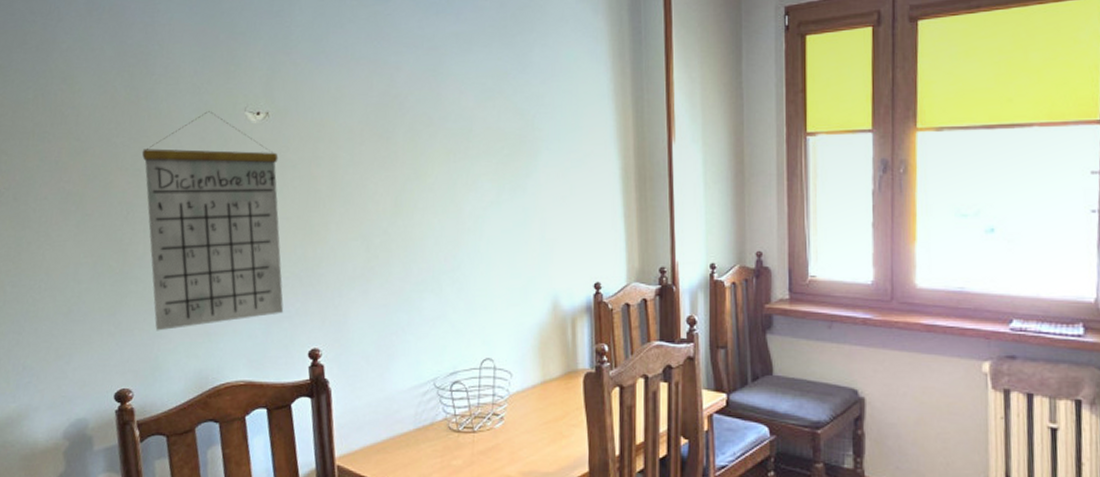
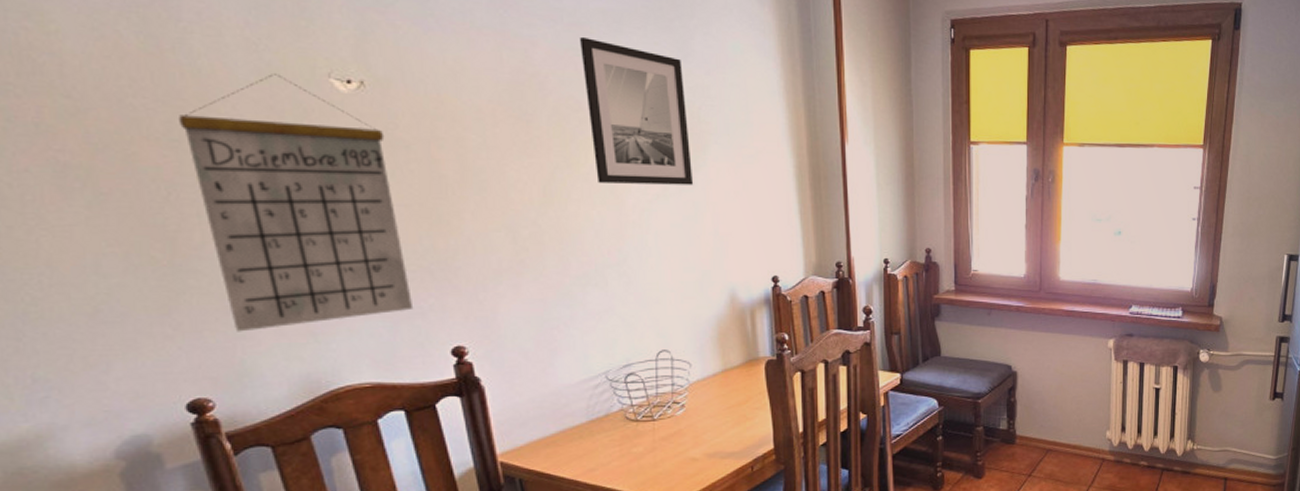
wall art: none [435,59,525,192] -> present [580,37,694,185]

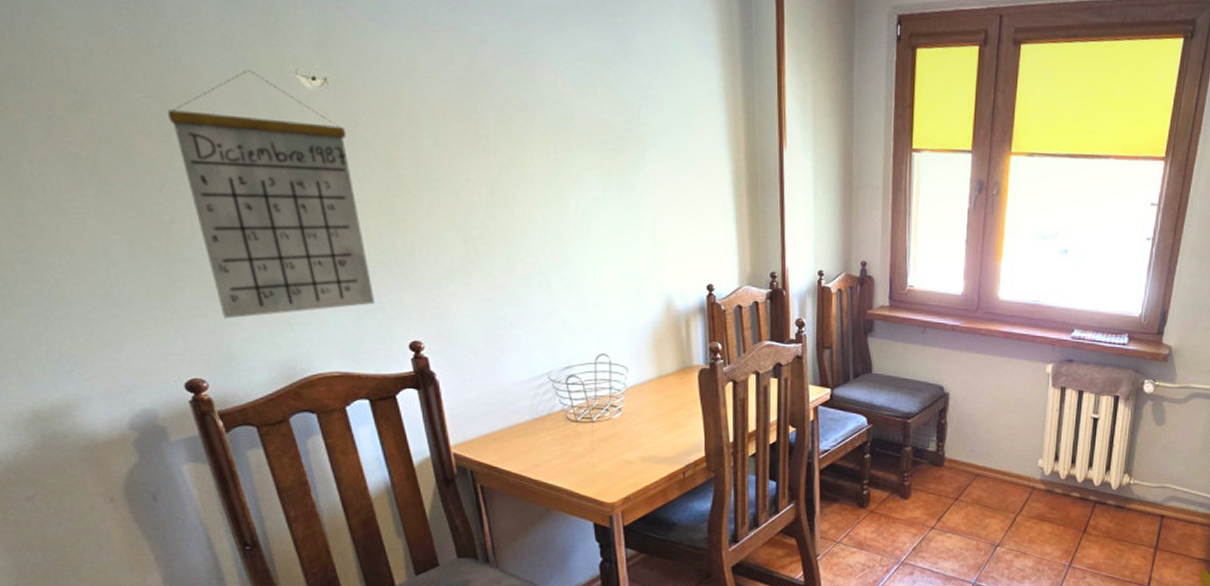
wall art: present [580,37,694,185] -> none [526,34,633,189]

